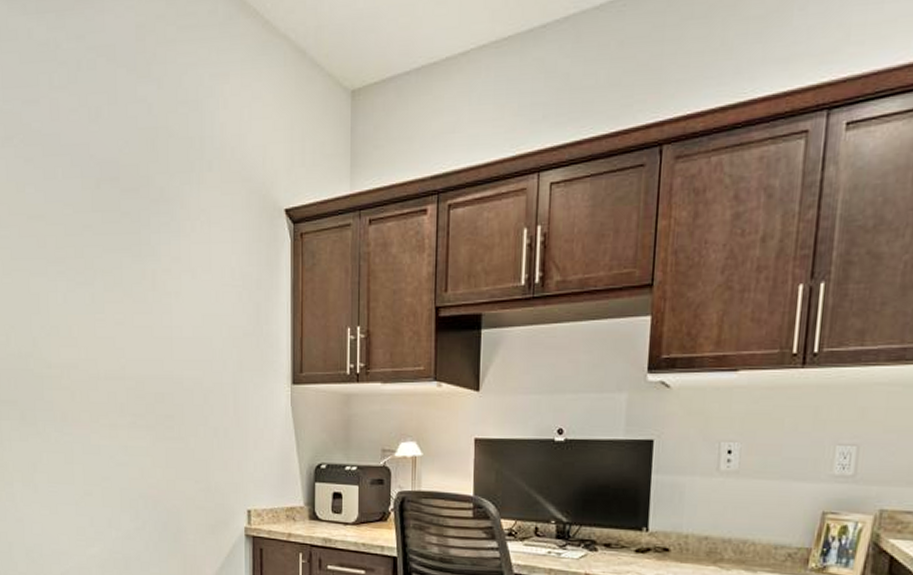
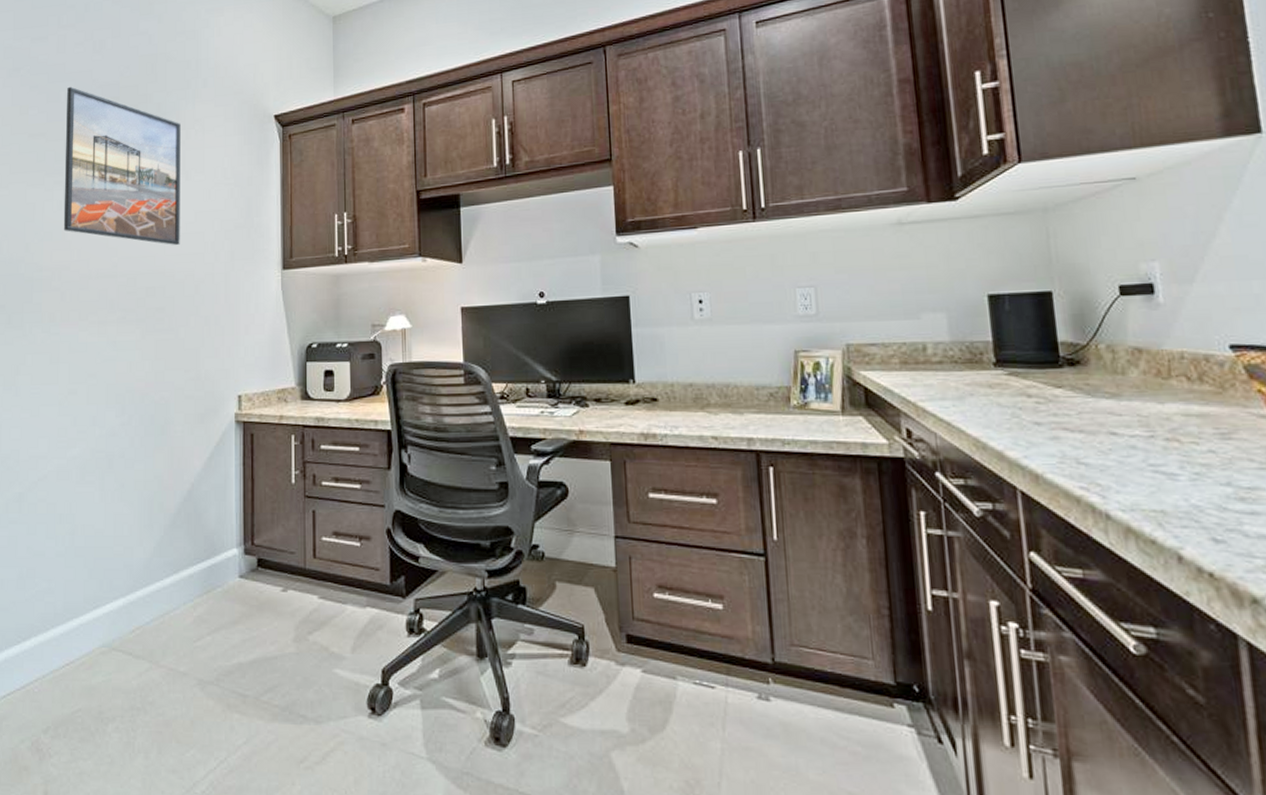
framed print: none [64,162,188,350] -> present [63,86,181,245]

